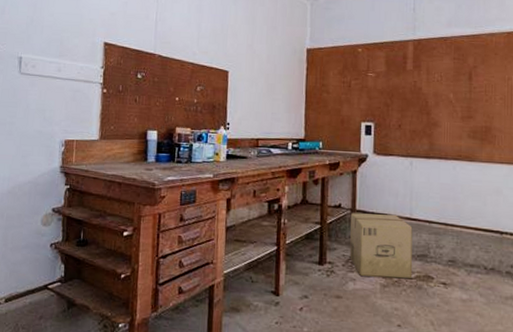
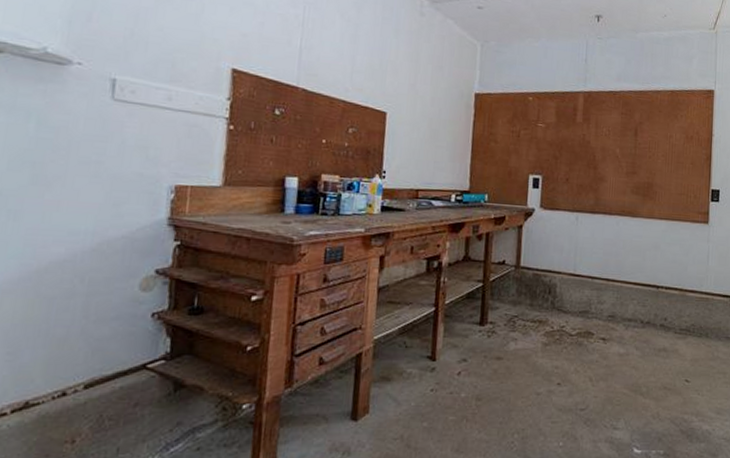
cardboard box: present [349,213,413,279] -> none [512,269,576,336]

